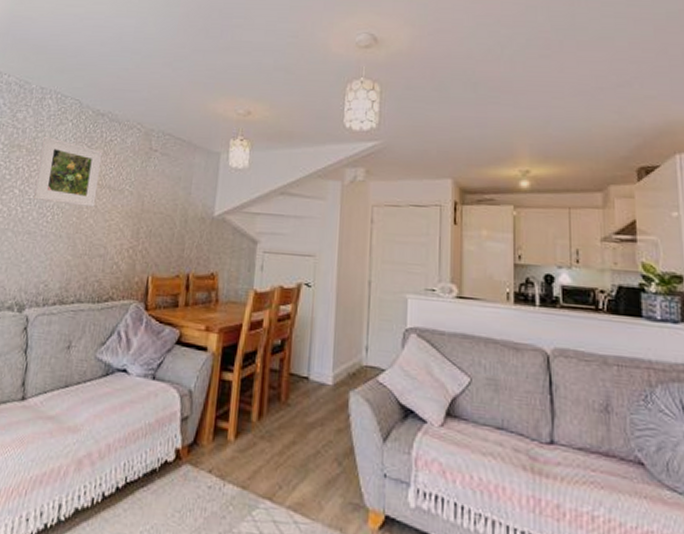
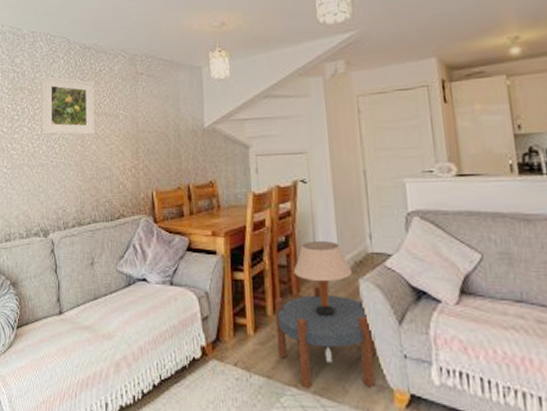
side table: none [256,394,358,506] -> present [275,285,377,389]
table lamp: none [284,347,345,427] -> present [293,241,353,316]

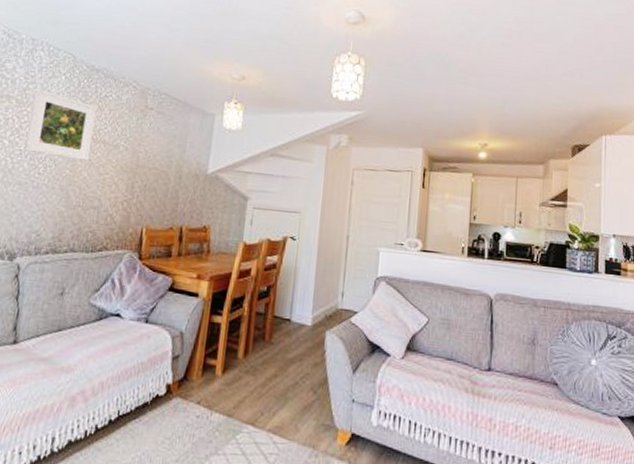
side table: present [275,285,377,389] -> none [241,334,331,427]
table lamp: present [293,241,353,316] -> none [269,293,322,362]

